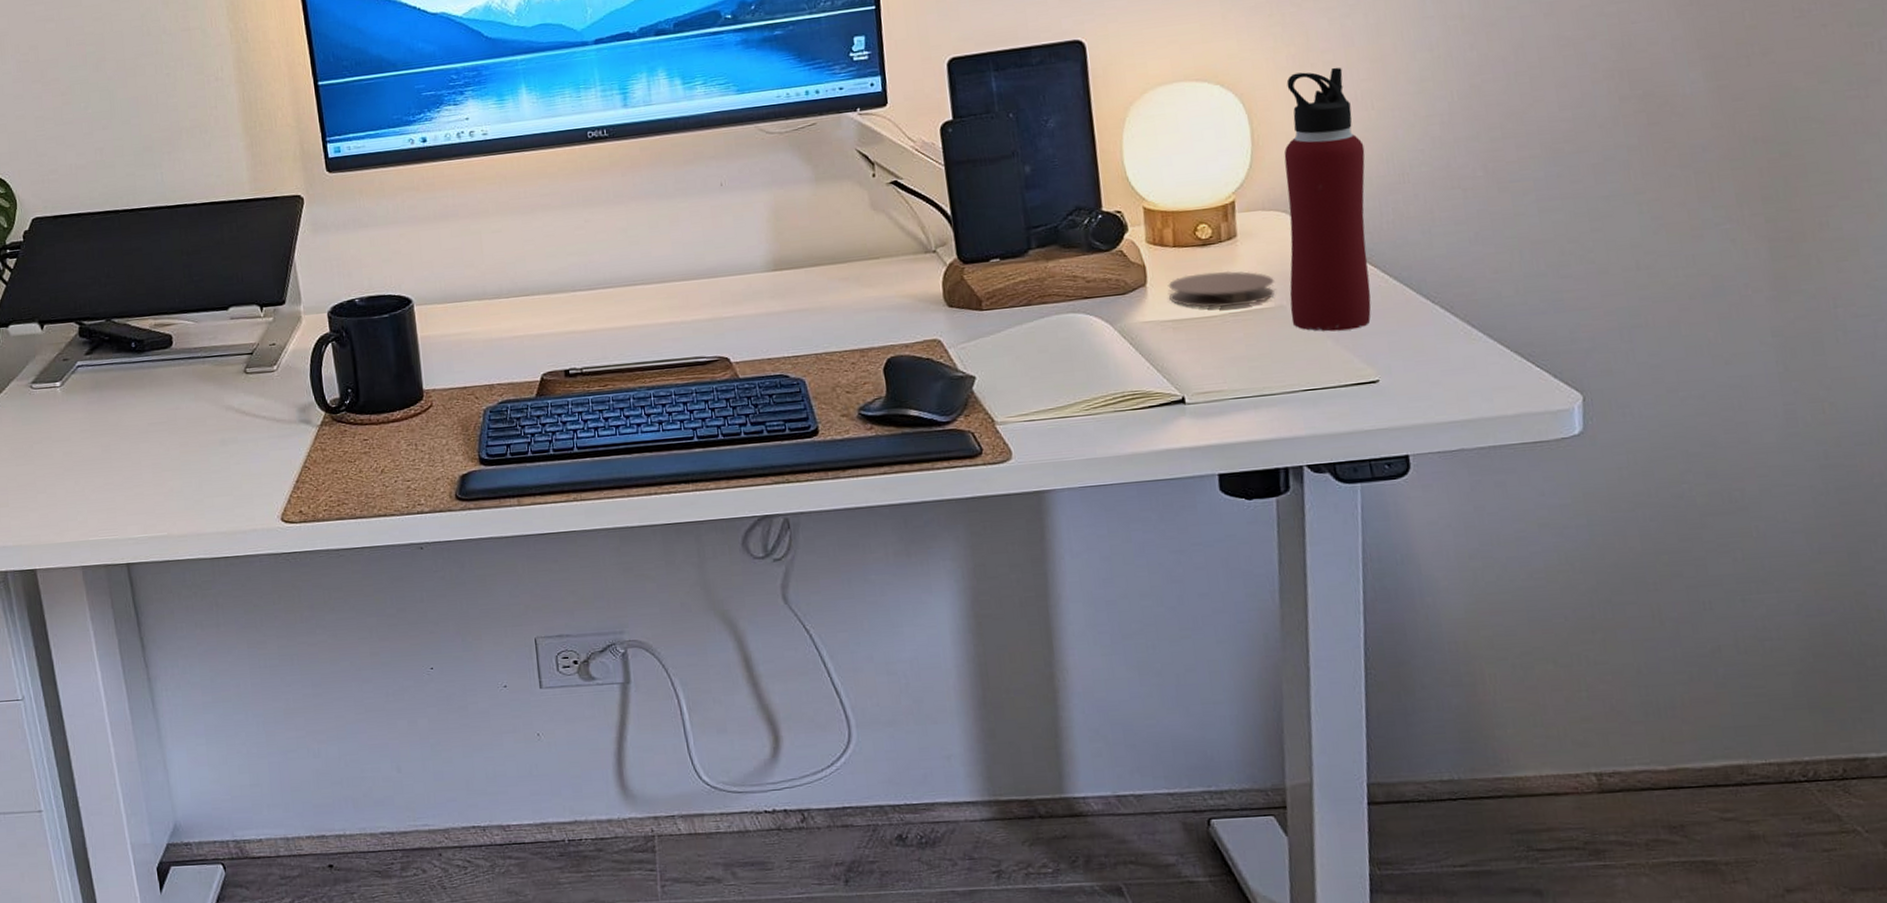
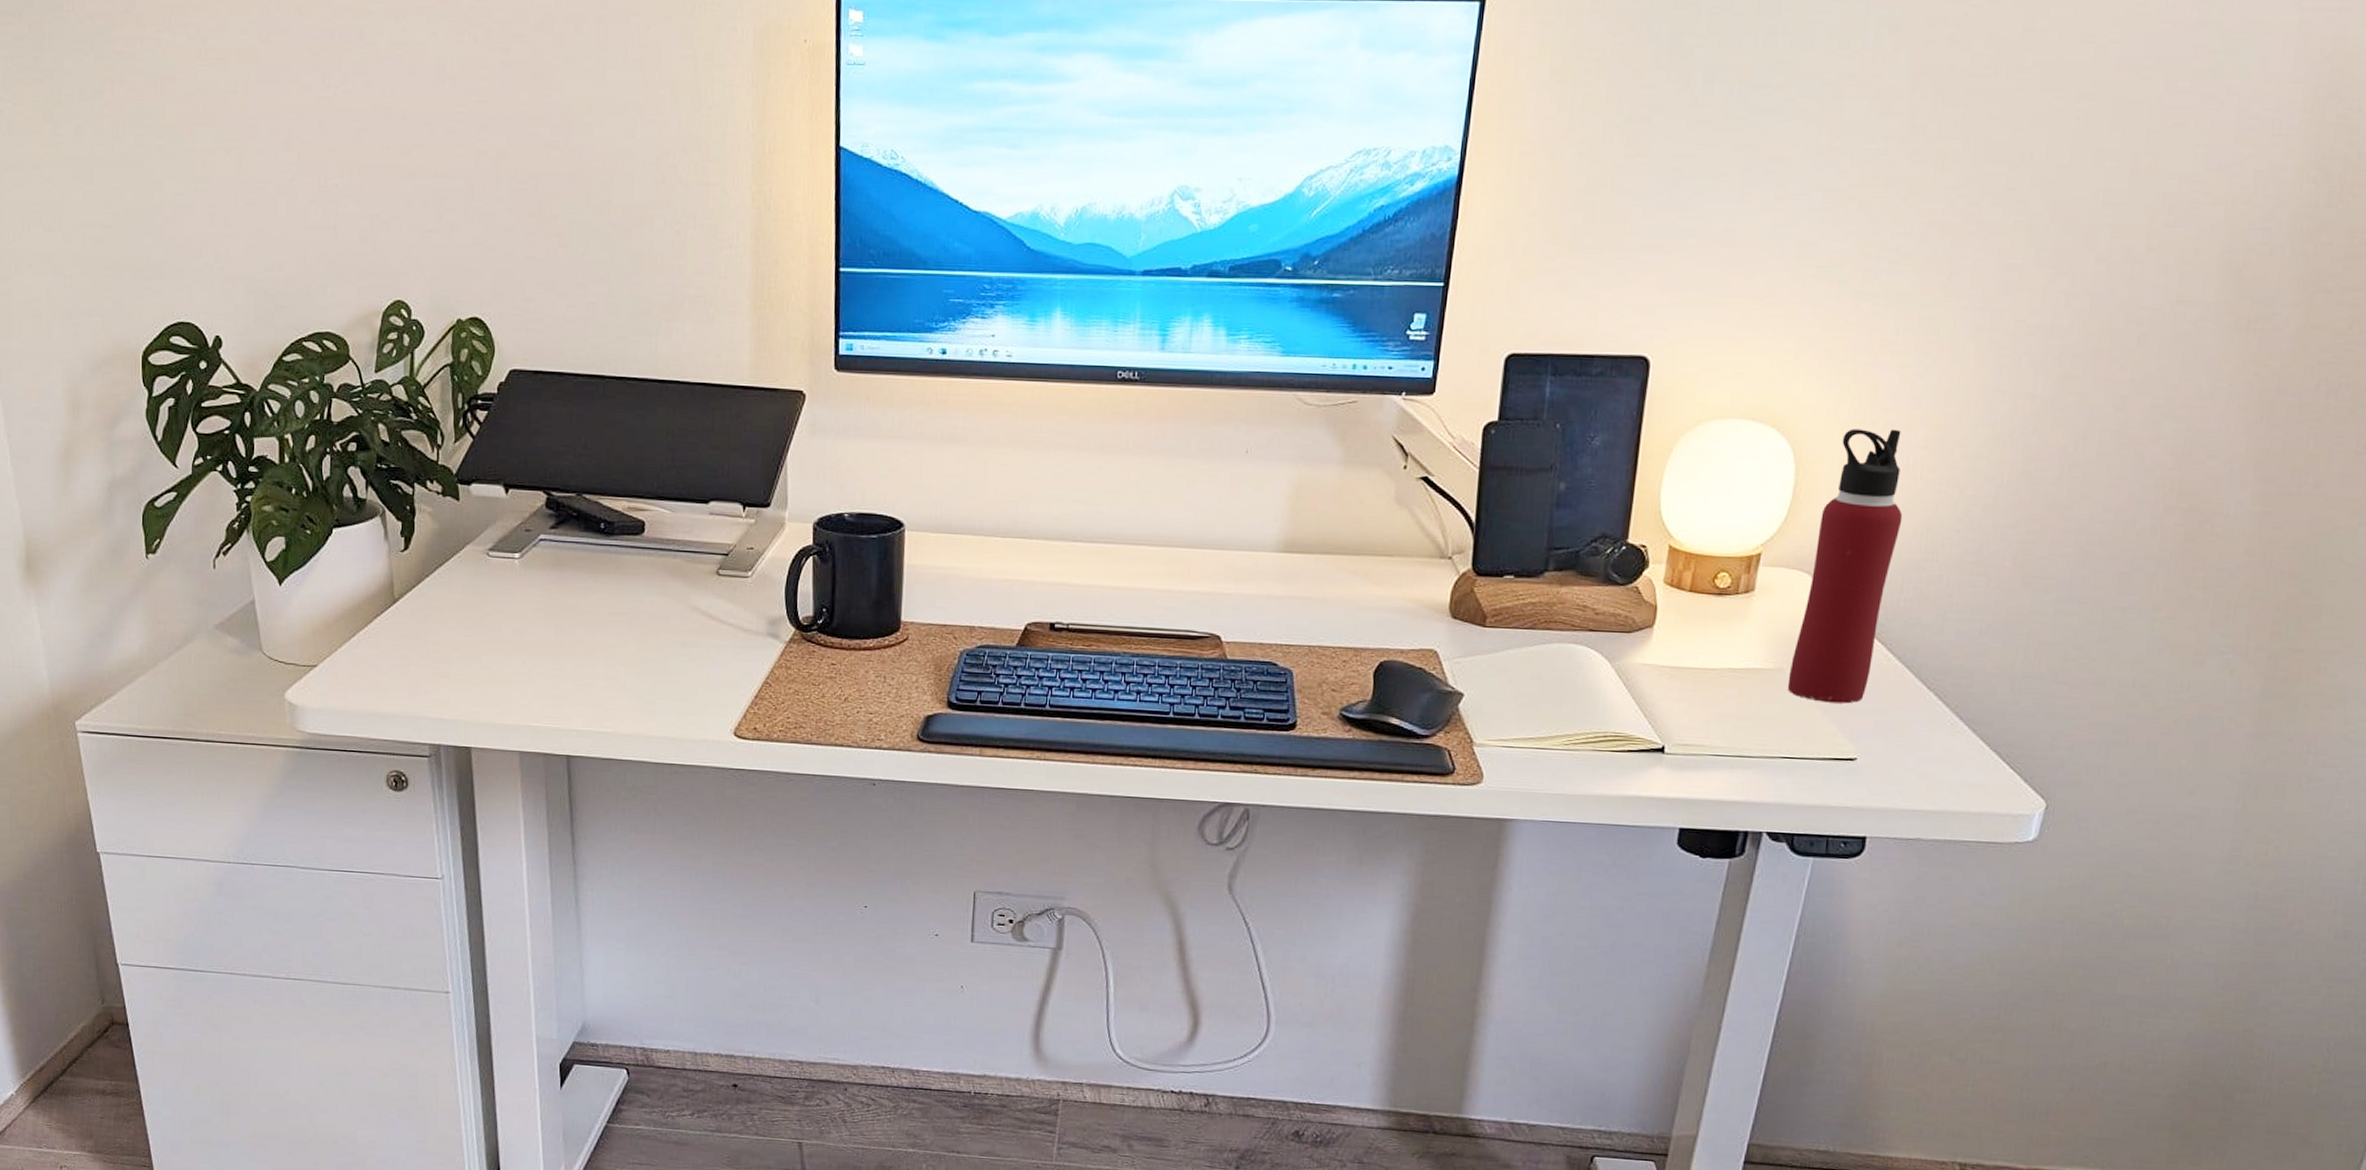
coaster: present [1168,270,1276,309] -> none [1672,622,1782,663]

